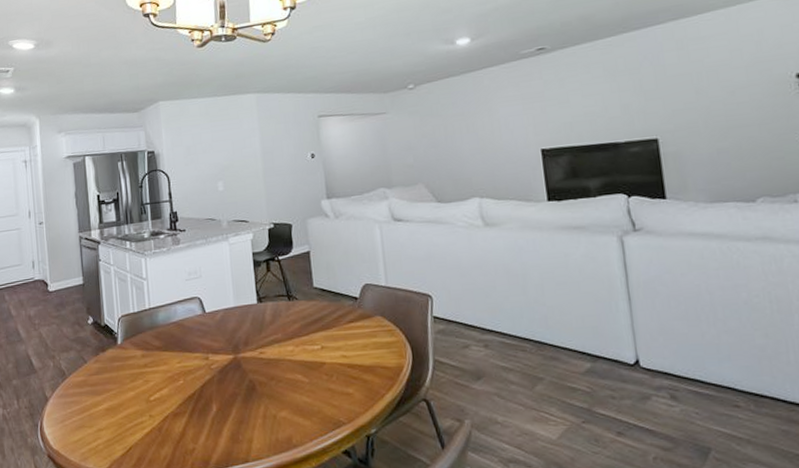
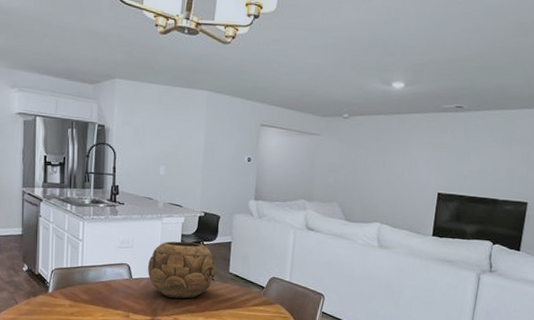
decorative bowl: none [221,259,299,328] -> present [148,241,217,299]

